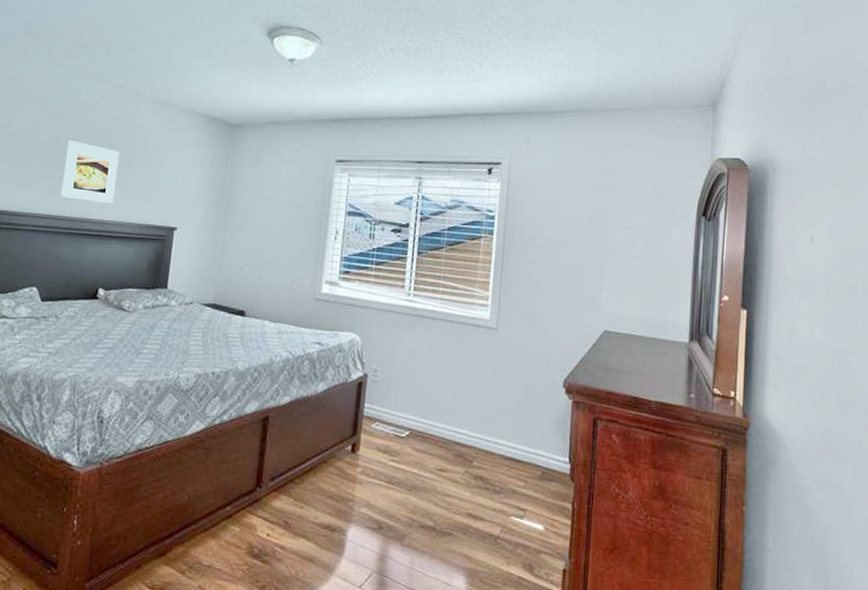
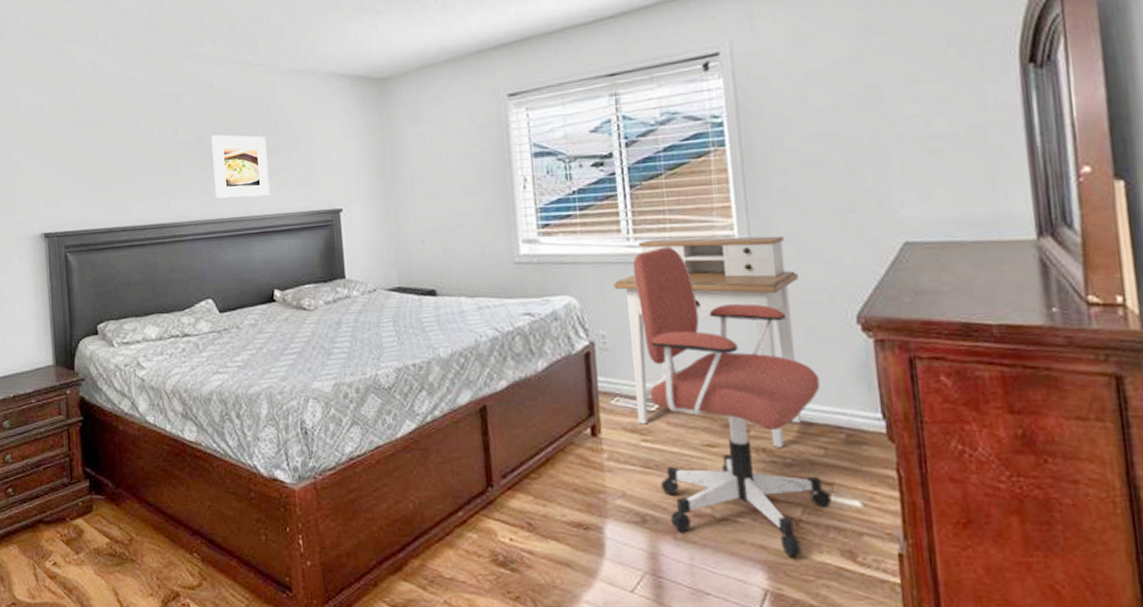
desk: none [390,298,528,477] -> present [613,236,802,447]
office chair: none [399,305,530,566] -> present [632,246,832,556]

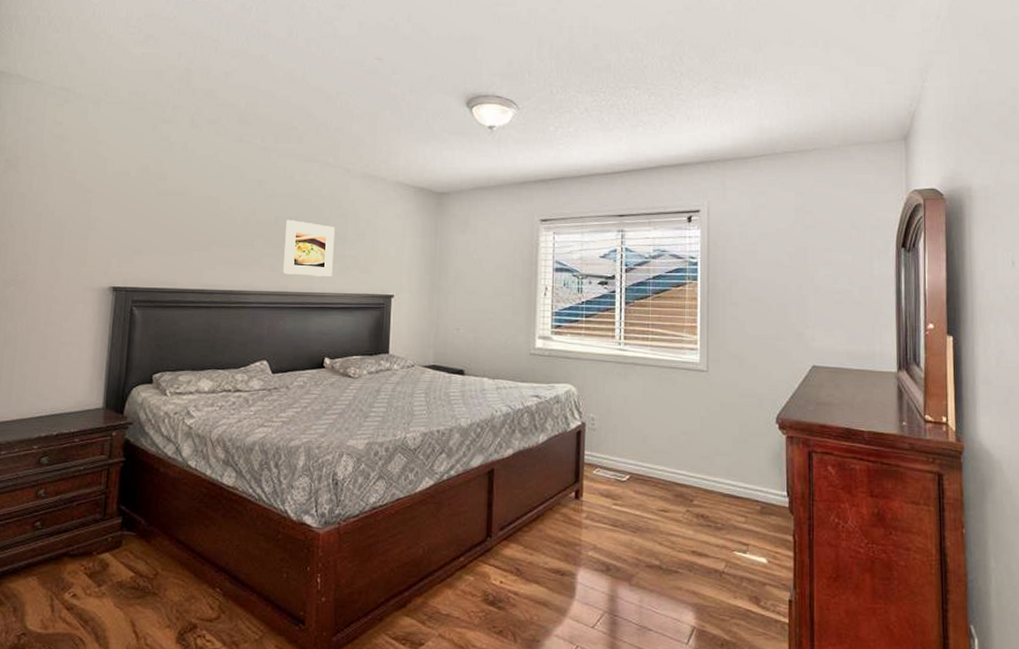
desk: present [613,236,802,447] -> none [605,346,739,514]
office chair: present [632,246,832,556] -> none [620,352,746,601]

